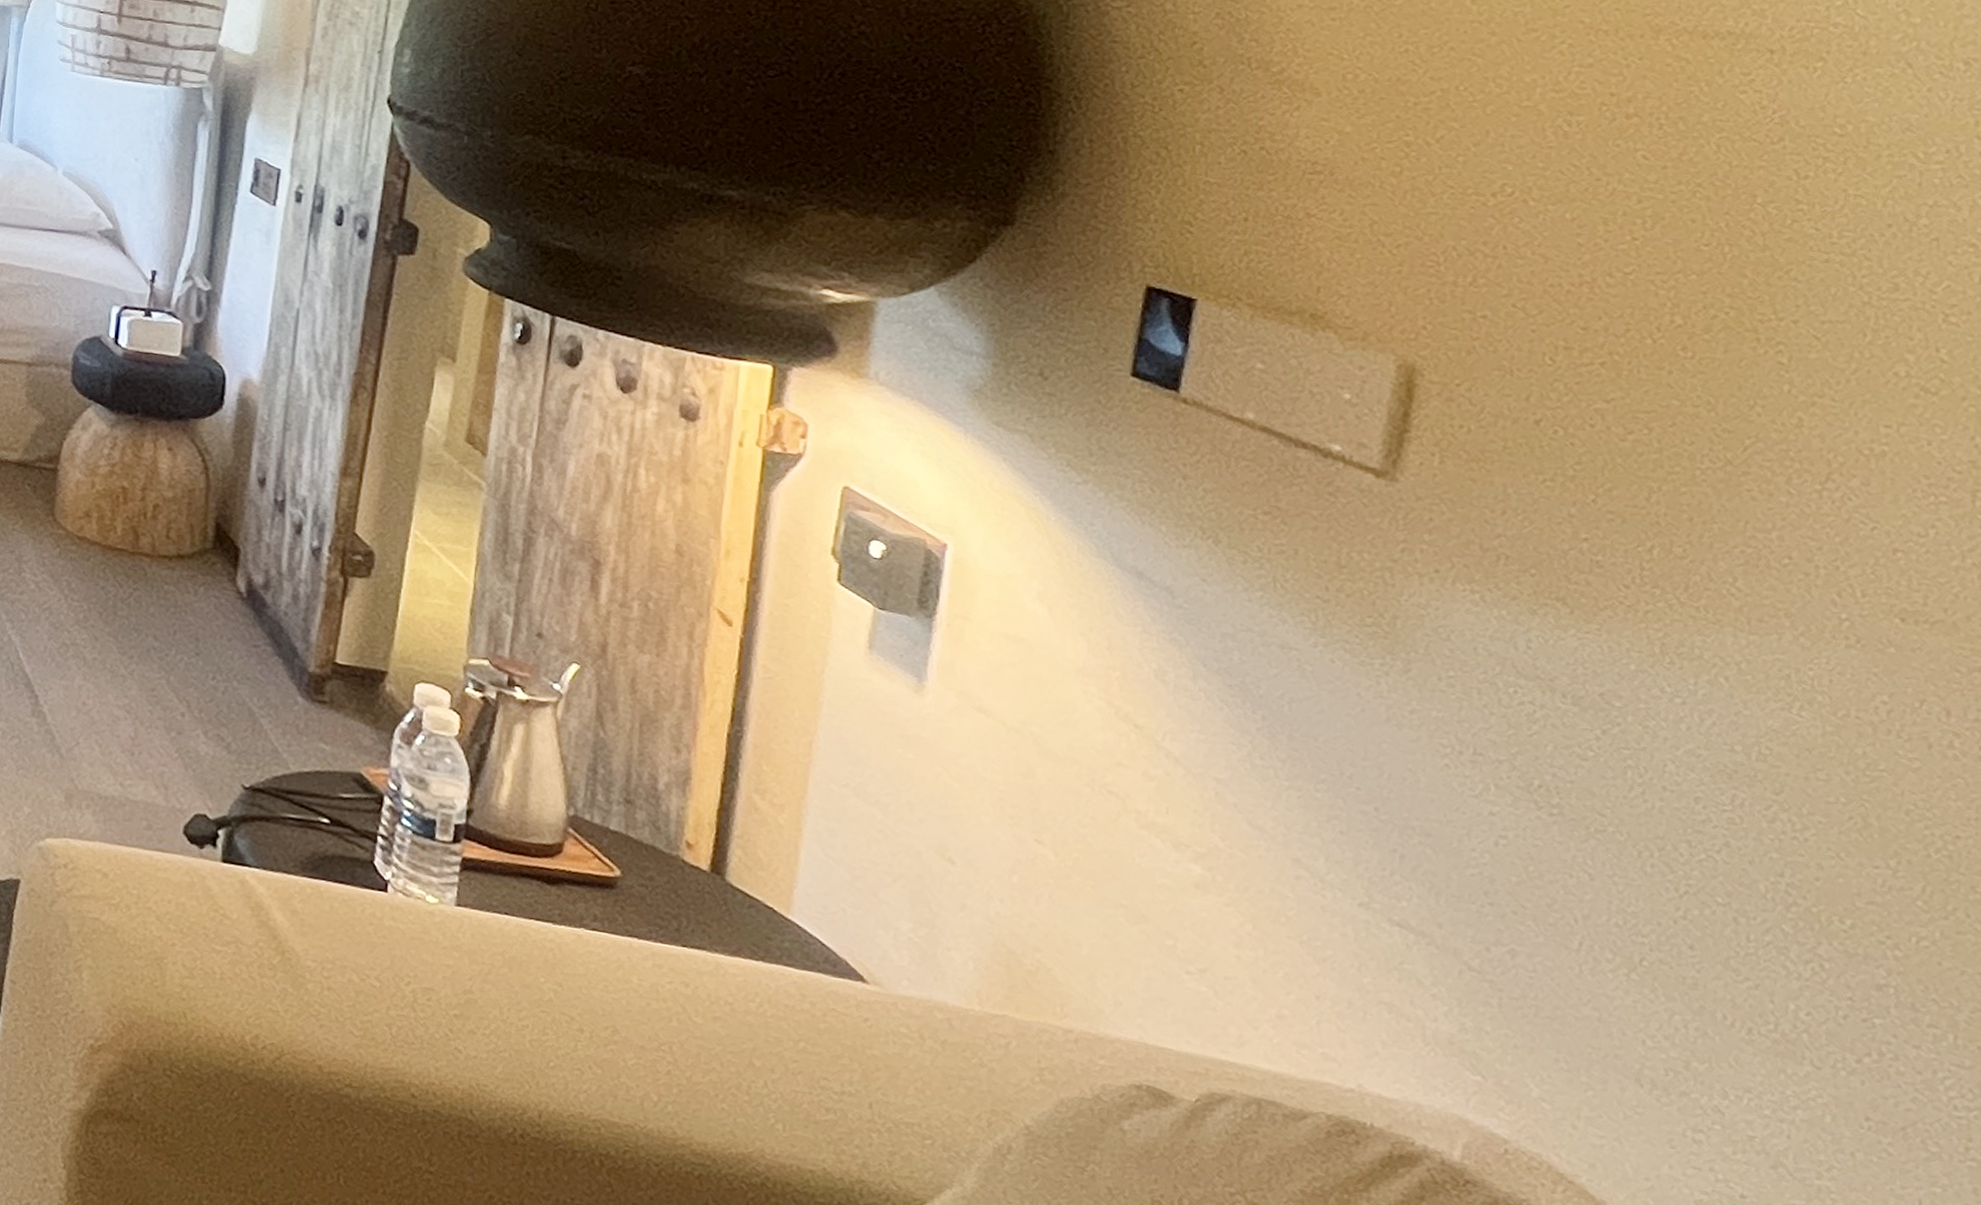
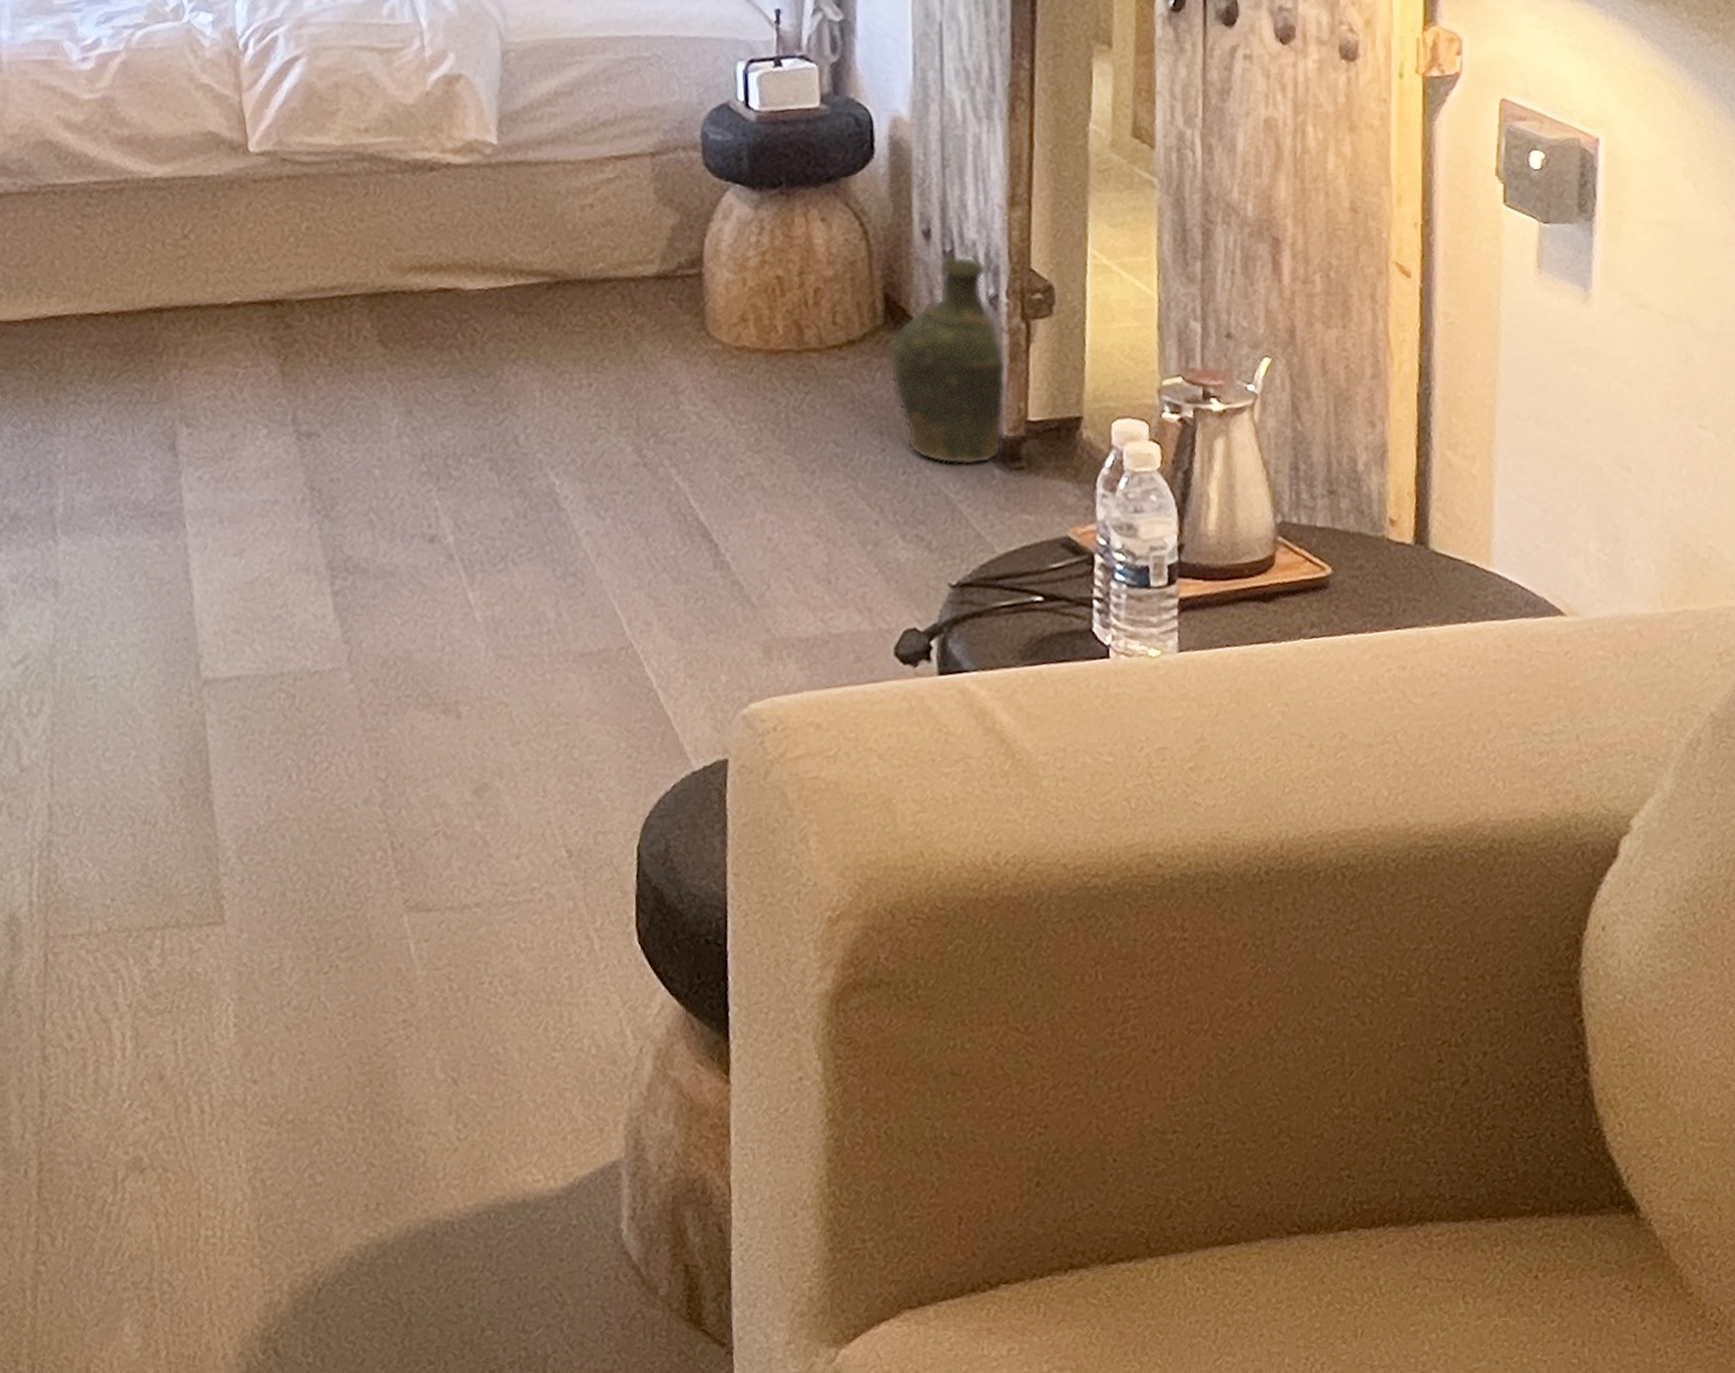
ceramic jug: none [212,504,321,690] -> present [889,255,1008,466]

